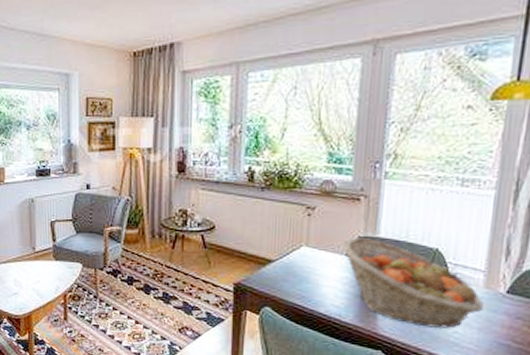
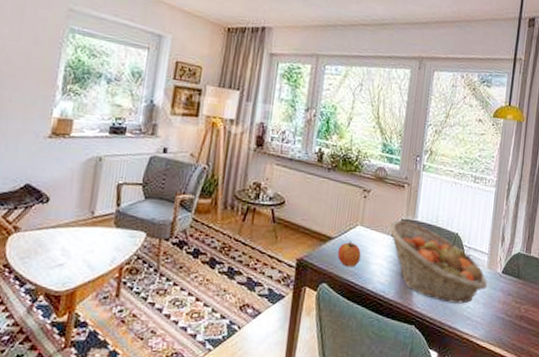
apple: none [280,263,308,291] -> present [338,241,361,268]

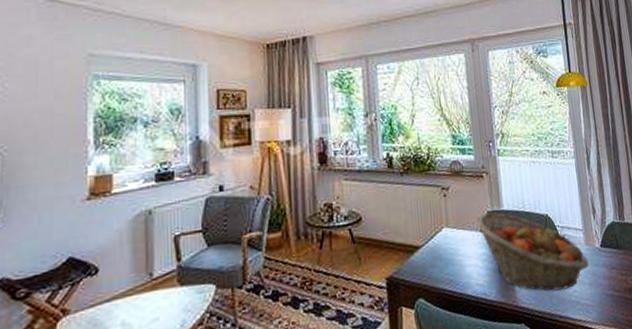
apple: present [338,241,361,268] -> none [428,246,453,276]

